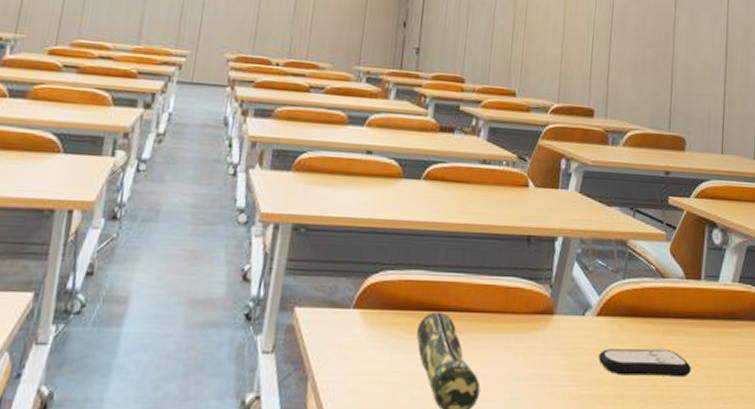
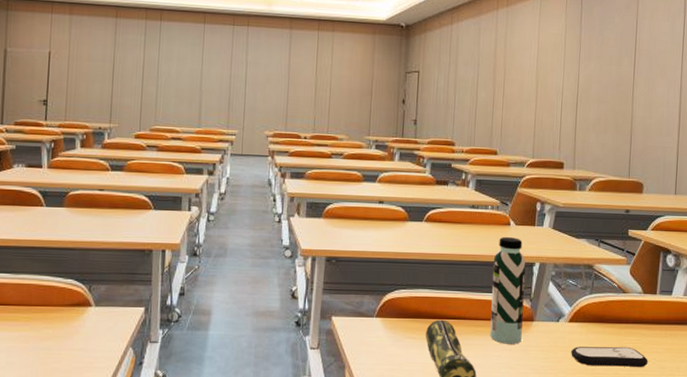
water bottle: none [499,202,547,346] -> present [490,237,526,344]

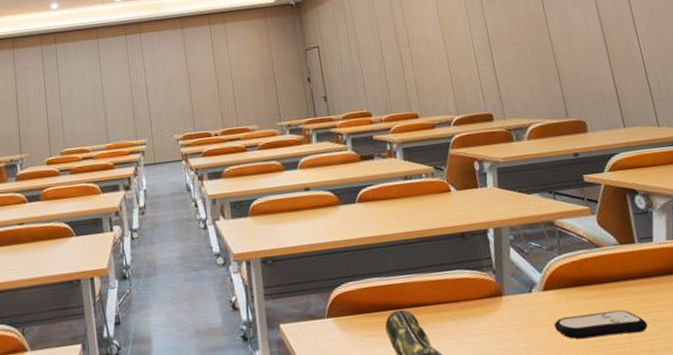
water bottle: present [490,237,526,344] -> none [441,204,495,328]

